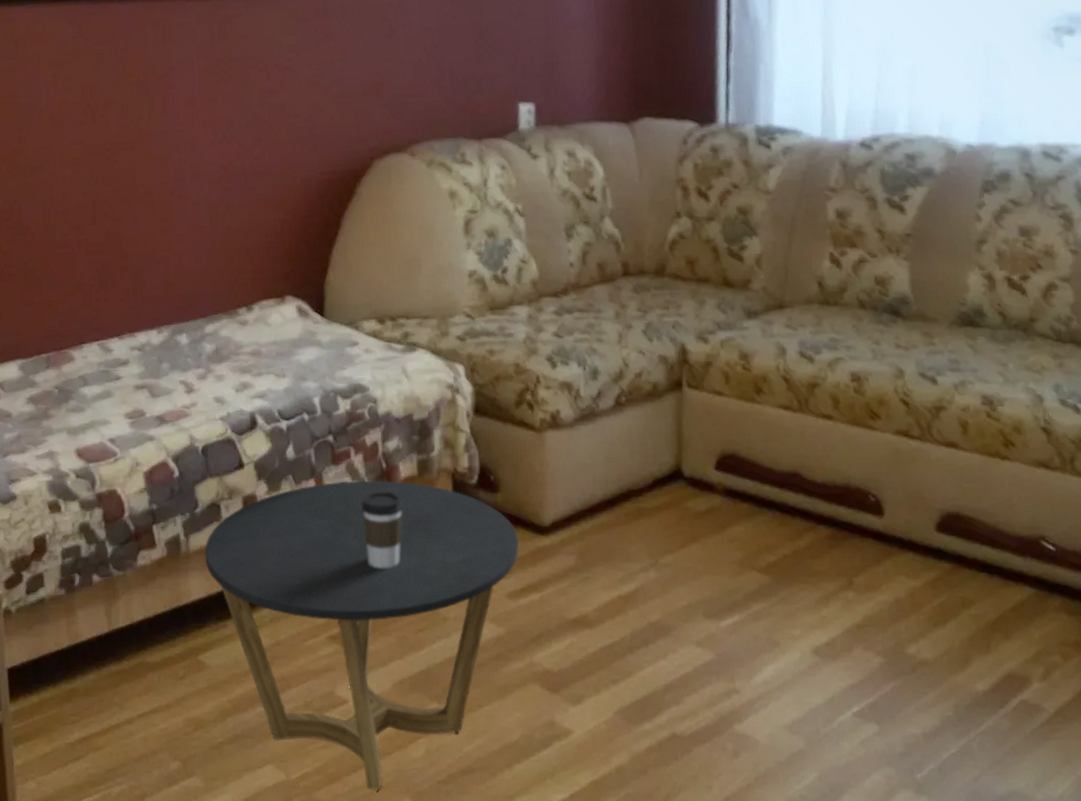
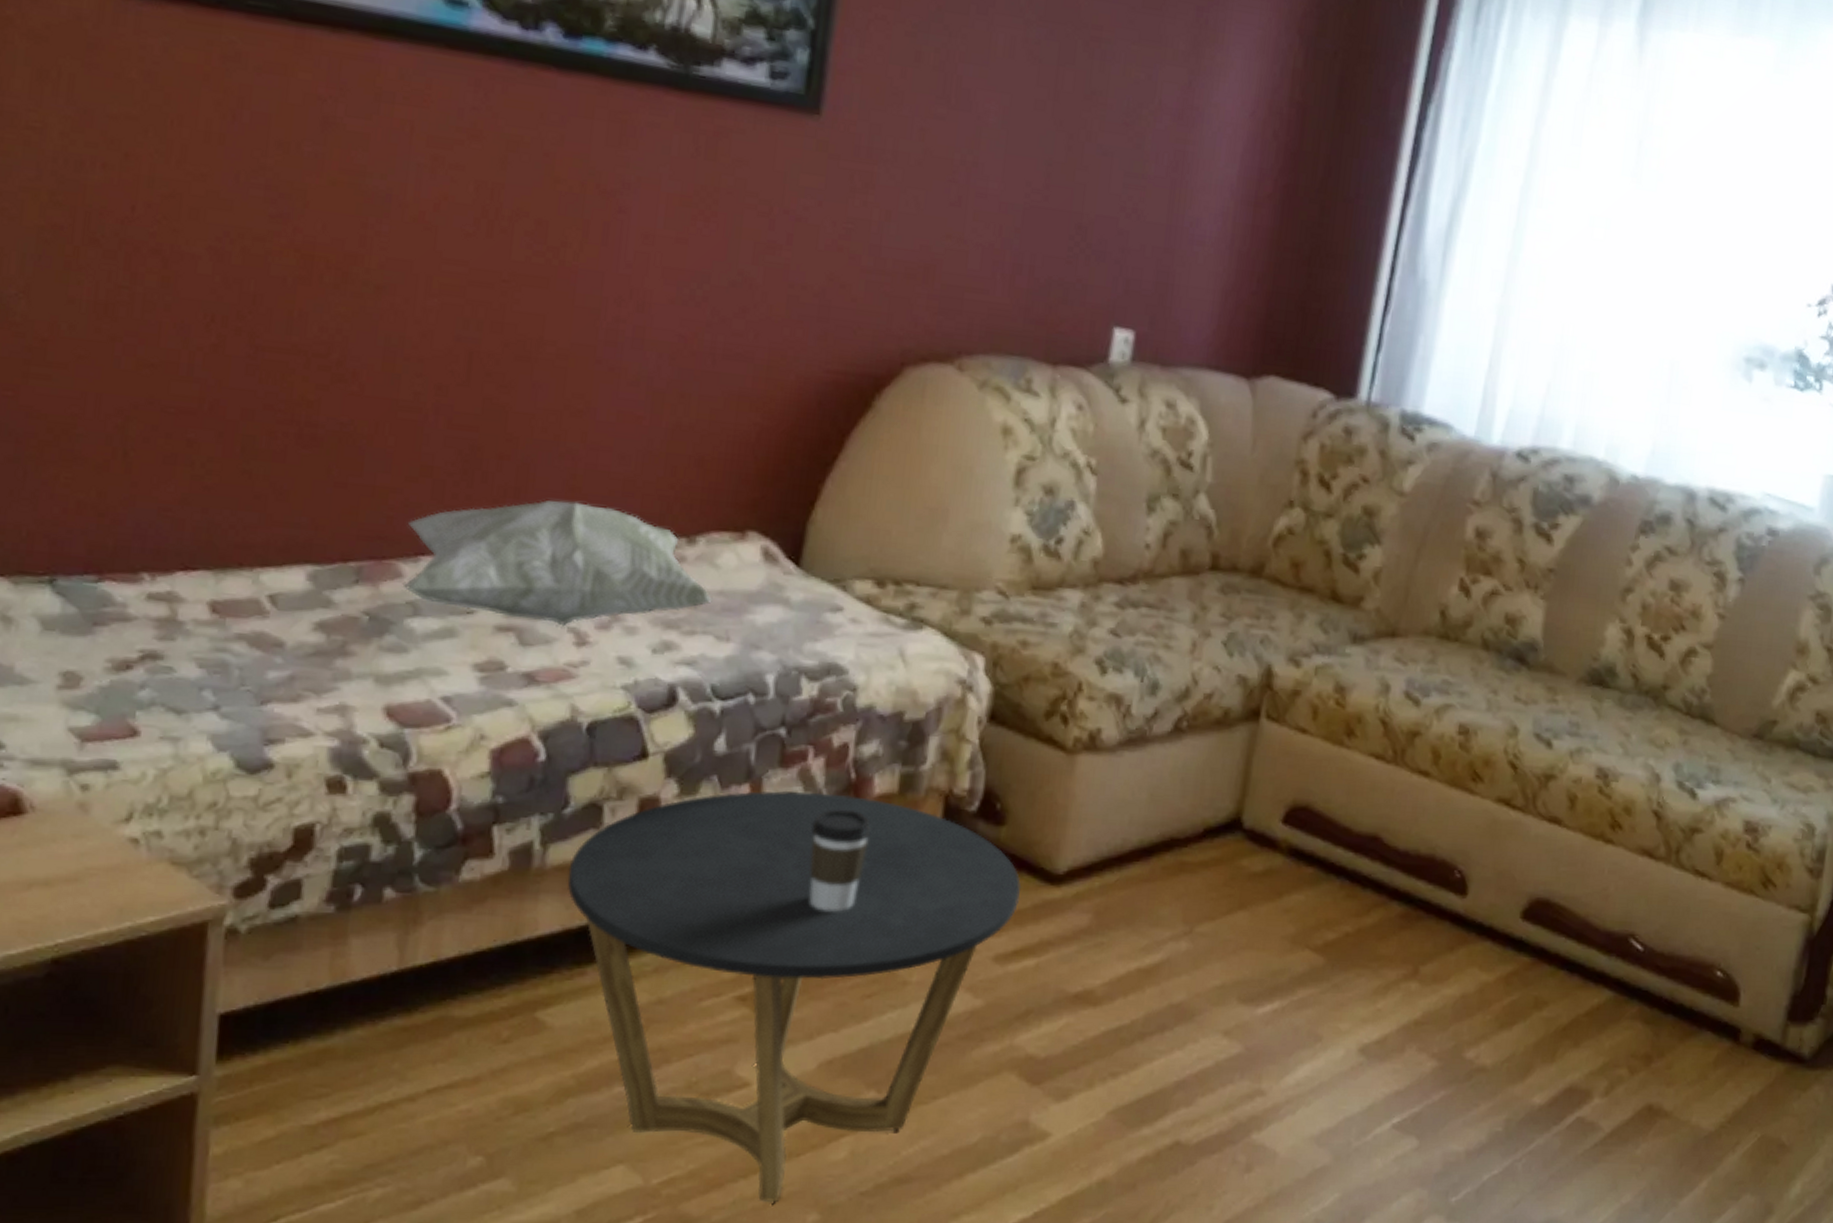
decorative pillow: none [72,293,270,381] -> present [404,500,713,627]

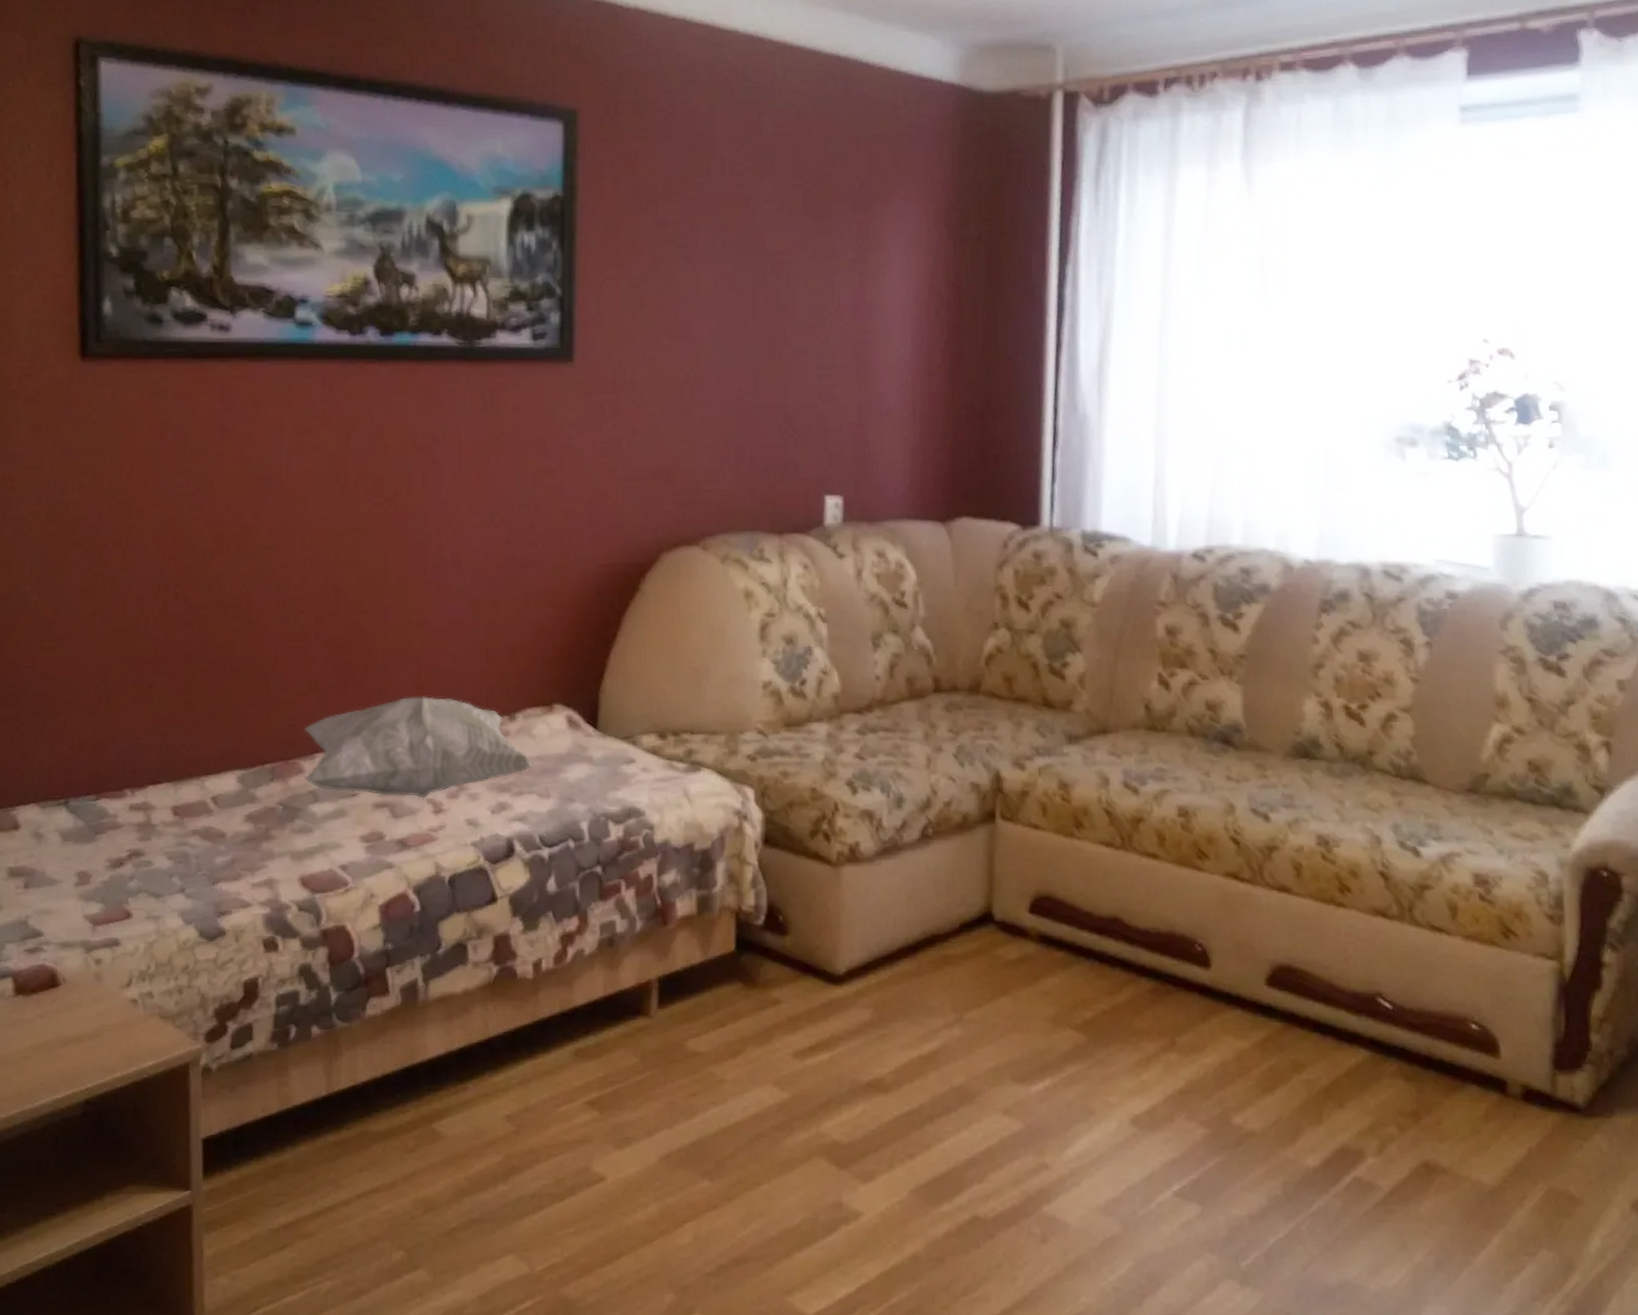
side table: present [567,790,1022,1203] -> none [446,919,810,1285]
coffee cup: present [810,809,872,912] -> none [631,932,679,1022]

